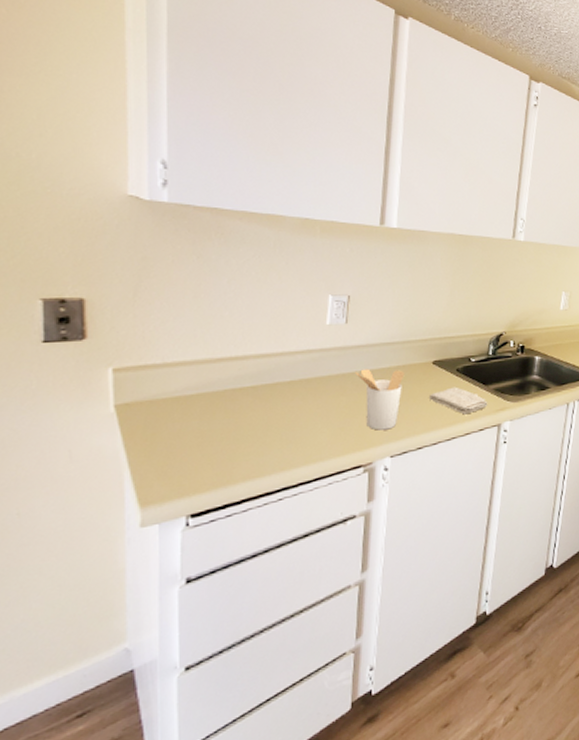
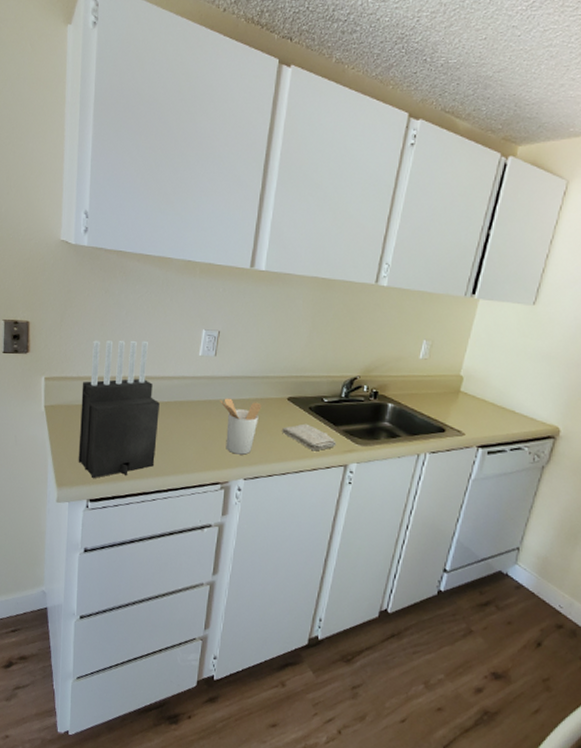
knife block: none [170,312,281,488] -> present [78,340,160,479]

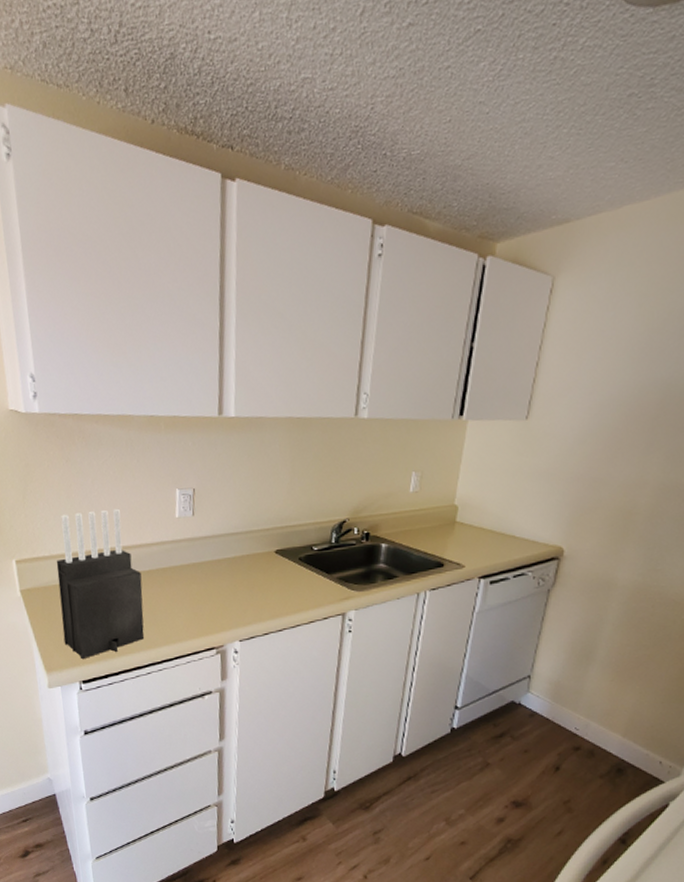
utensil holder: present [220,398,262,455] -> none [204,558,249,616]
washcloth: present [282,423,337,451] -> none [273,575,332,603]

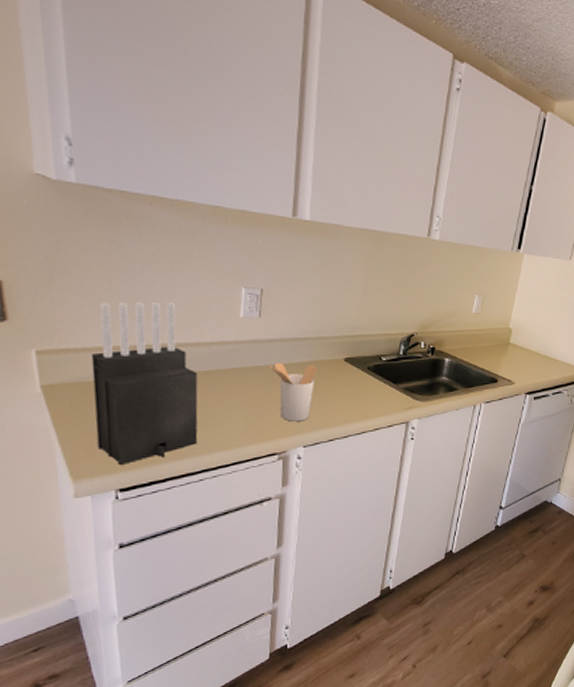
utensil holder: none [204,558,249,616] -> present [269,362,317,422]

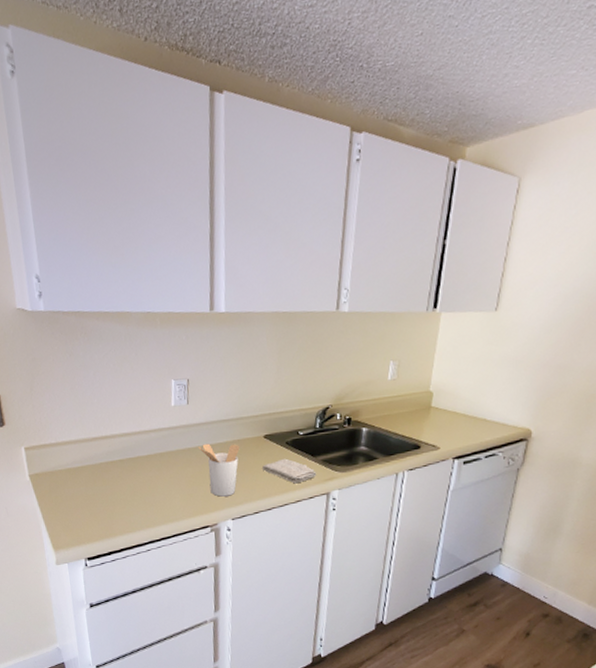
knife block: present [91,301,198,466] -> none [61,398,144,539]
washcloth: none [341,384,397,411] -> present [262,458,317,484]

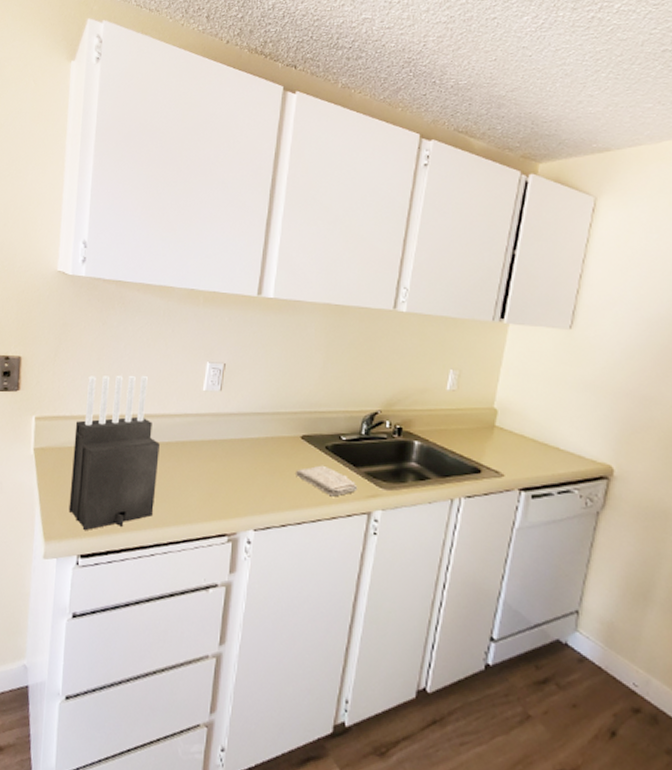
knife block: none [61,398,144,539] -> present [68,375,160,531]
utensil holder: present [198,443,240,497] -> none [226,437,273,502]

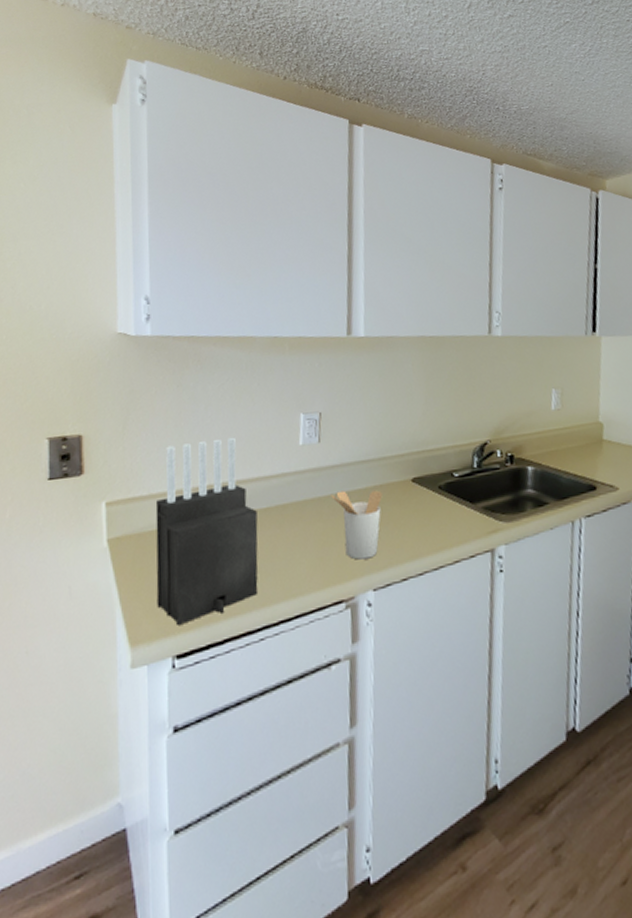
utensil holder: none [226,437,273,502] -> present [331,490,383,560]
washcloth: present [296,465,358,497] -> none [411,506,478,539]

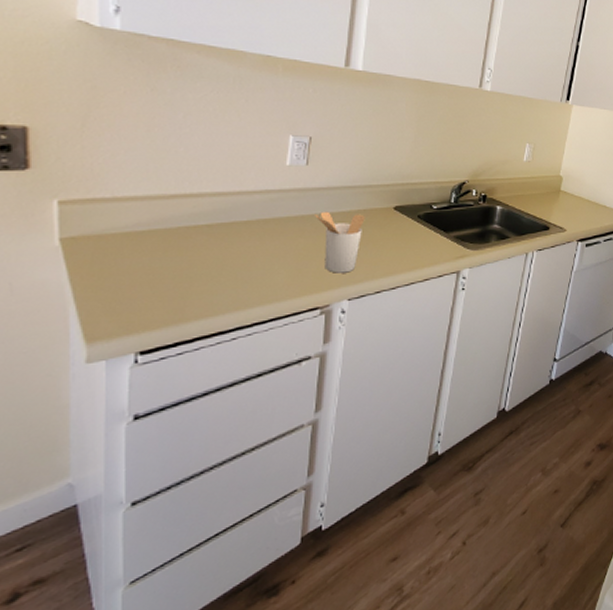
knife block: present [155,436,259,627] -> none [118,149,236,325]

